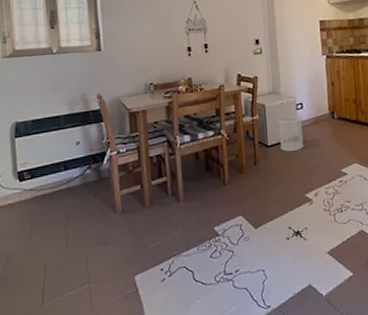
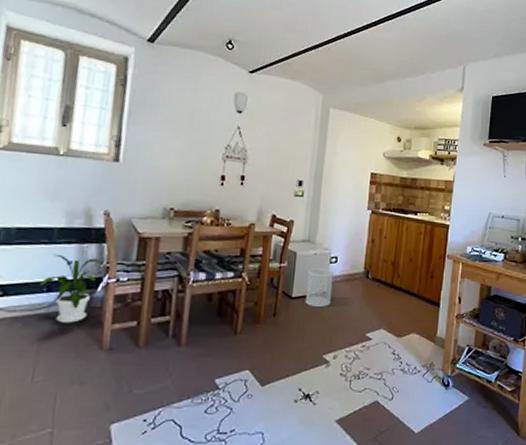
house plant: none [56,136,108,195] -> present [38,253,107,323]

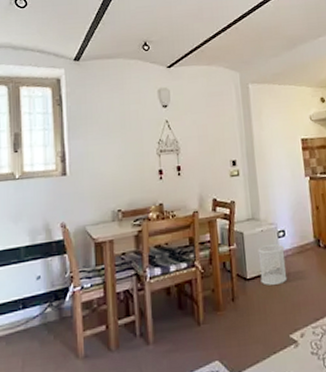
house plant: present [38,253,107,323] -> none [14,270,71,337]

